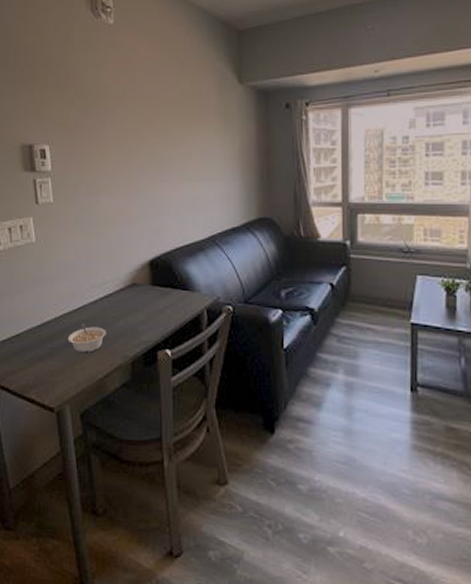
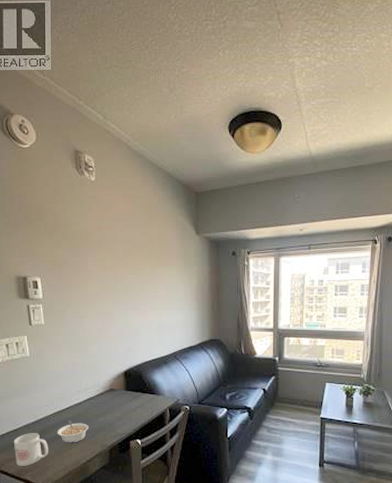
mug: none [15,339,57,381] -> present [13,433,48,466]

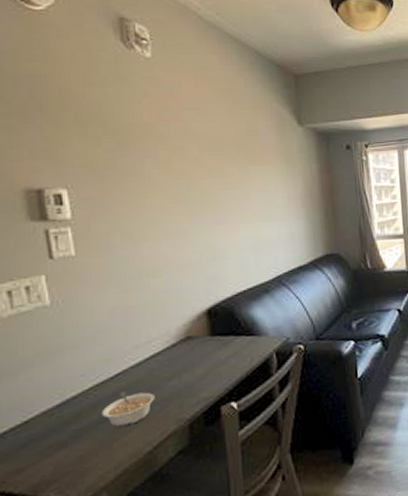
mug: present [13,433,48,466] -> none [22,420,87,479]

